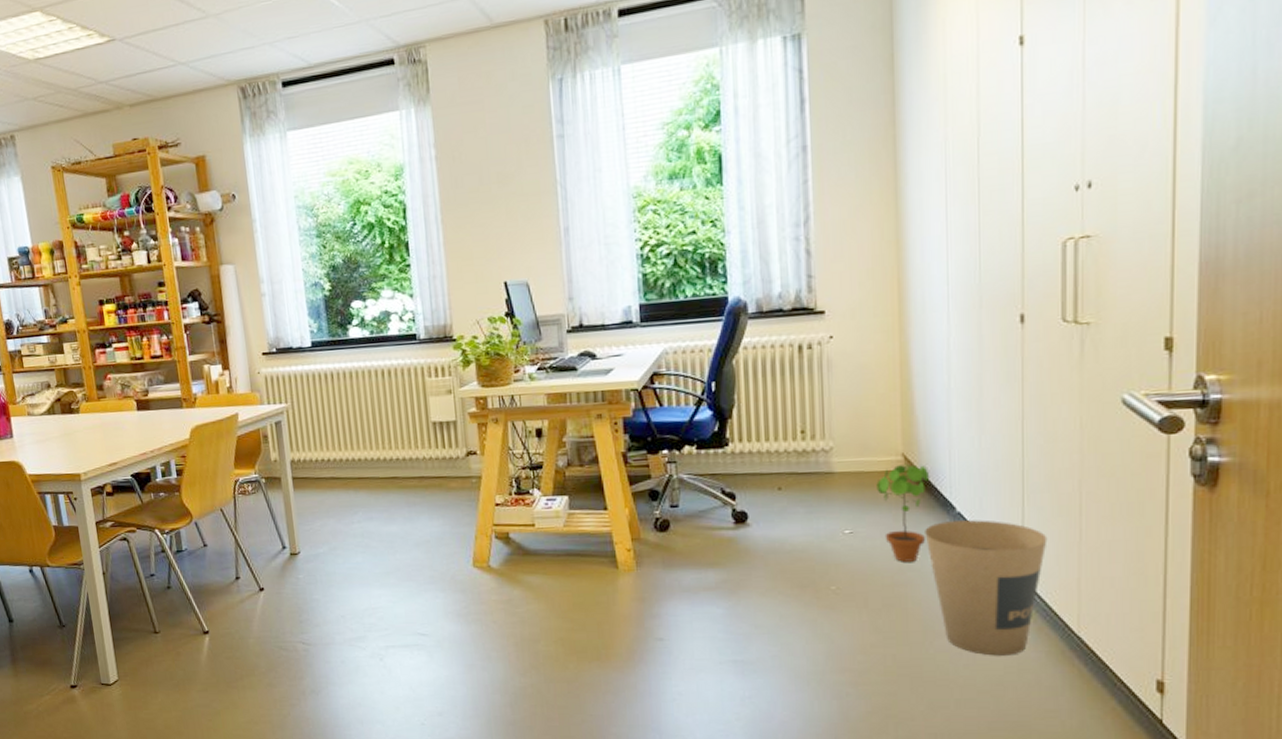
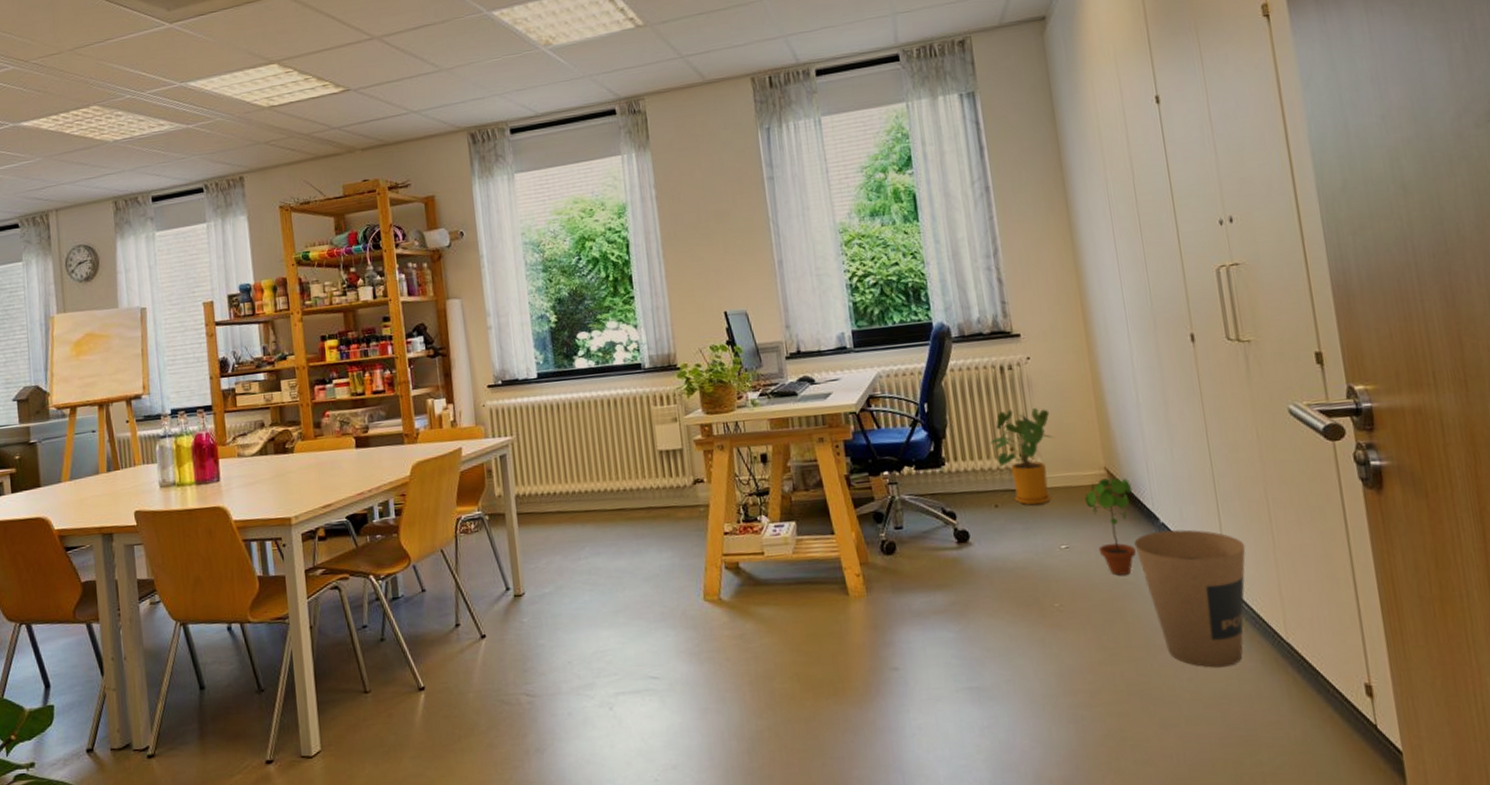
house plant: none [778,389,851,490] -> present [989,407,1055,506]

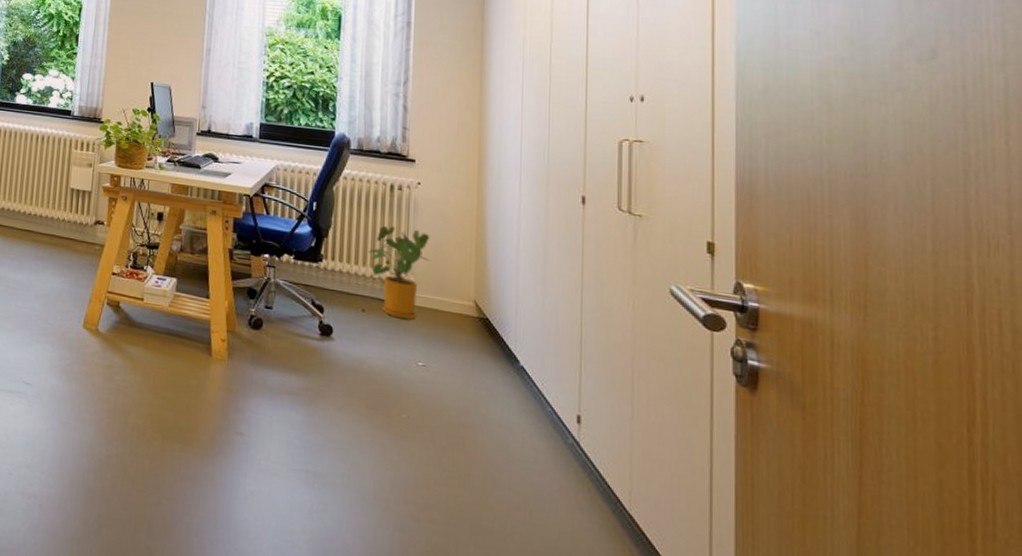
potted plant: present [1084,477,1136,576] -> none [449,310,498,406]
trash can: present [1134,529,1246,668] -> none [490,372,602,521]

